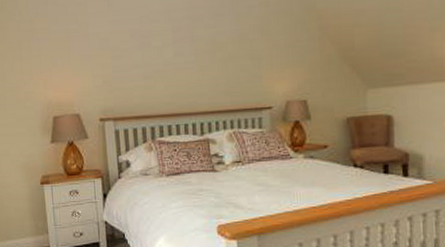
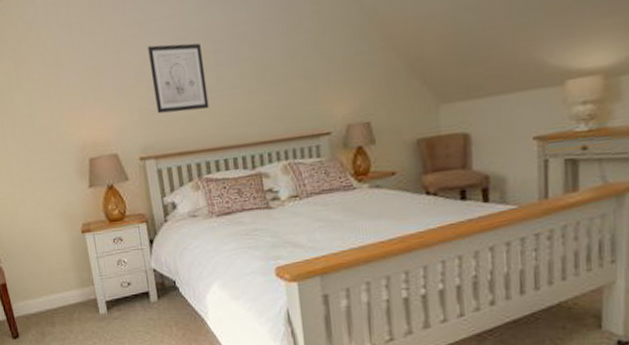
wall art: none [114,20,165,81] -> present [147,43,209,114]

